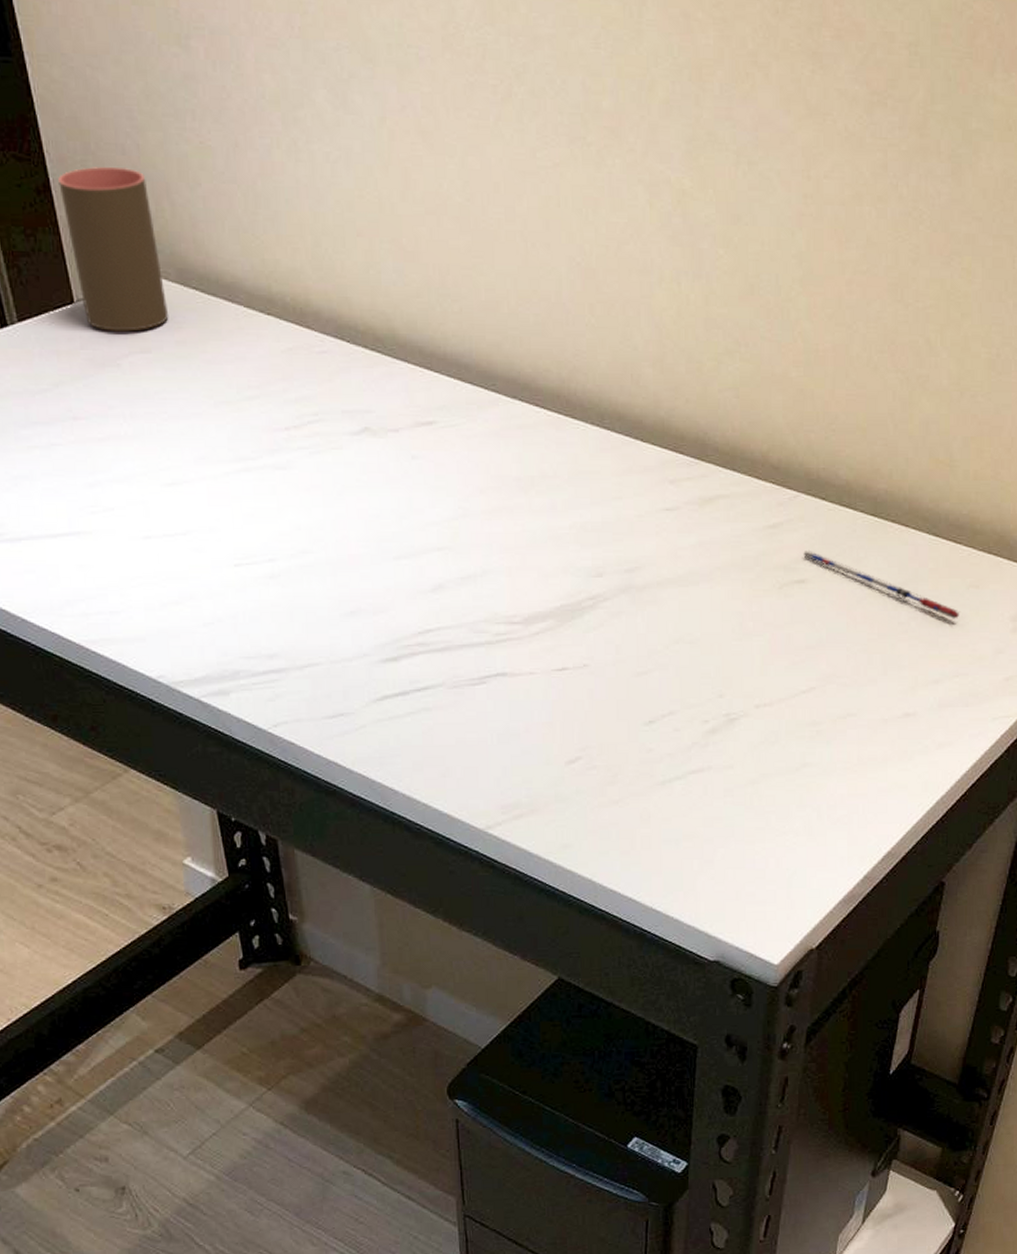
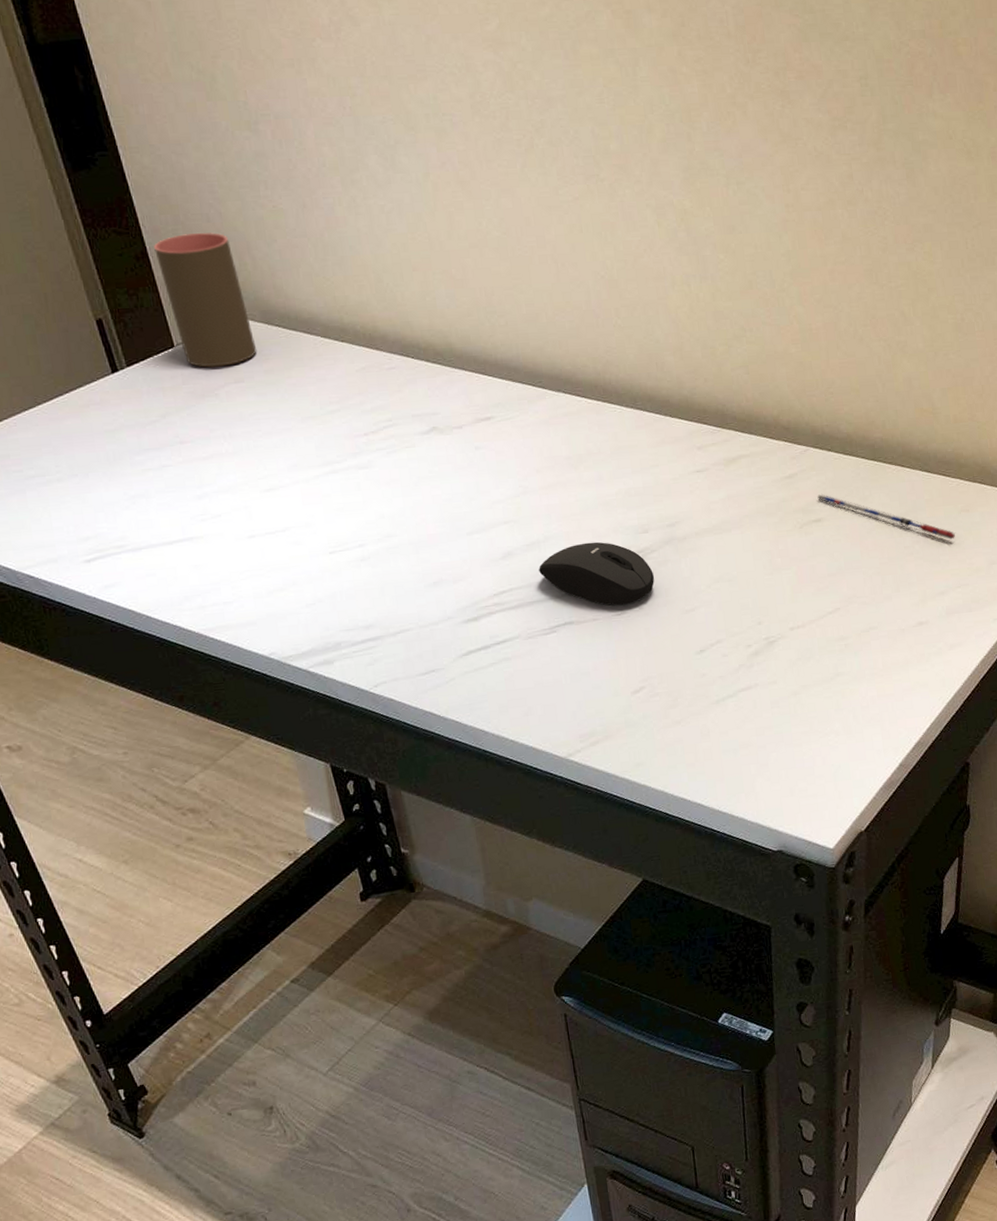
mouse: none [472,582,605,660] -> present [539,541,655,606]

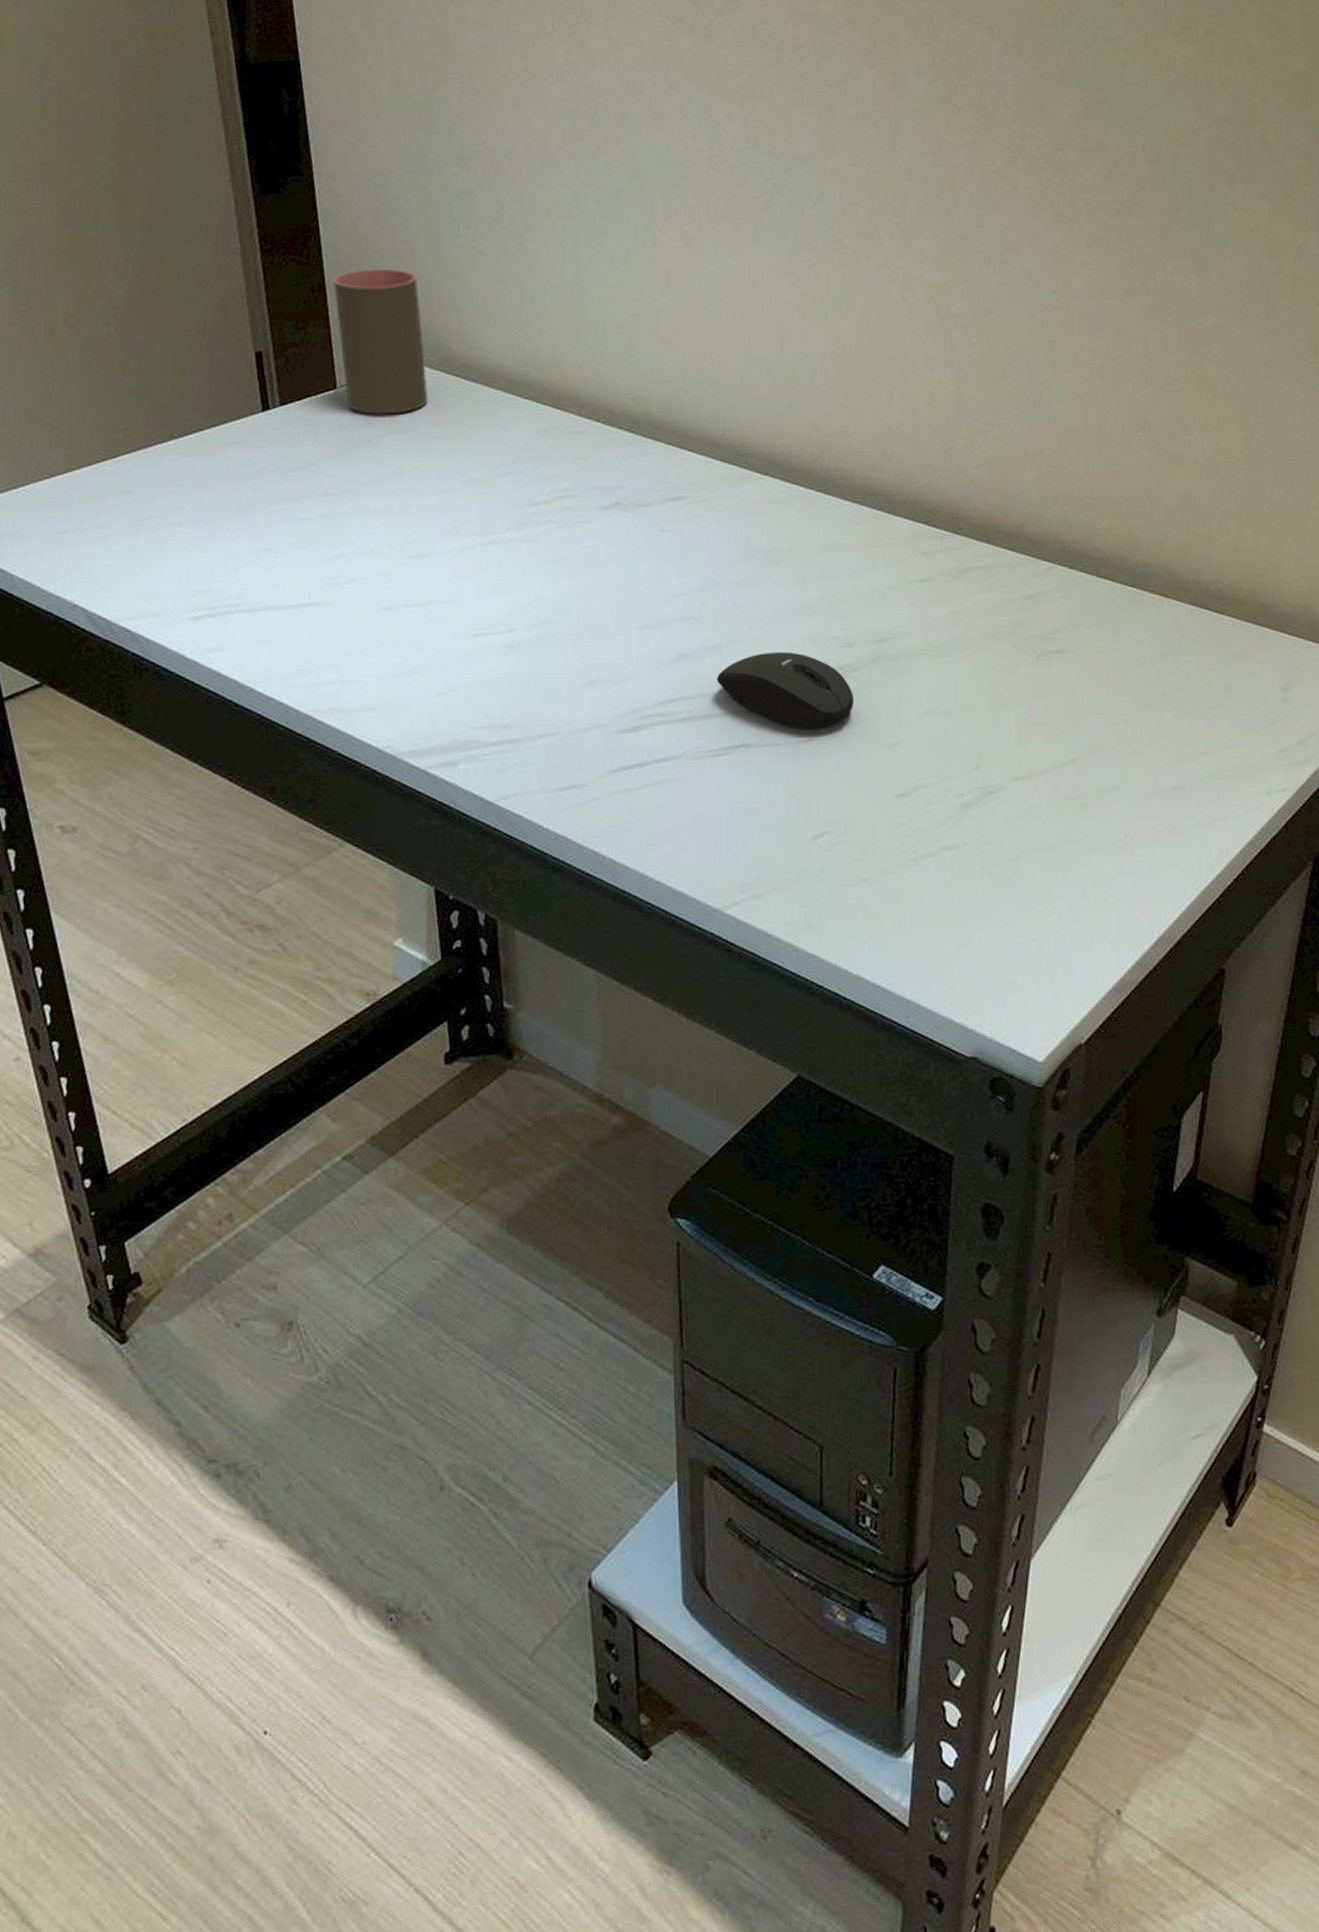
pen: present [816,493,956,540] -> none [1059,620,1227,690]

